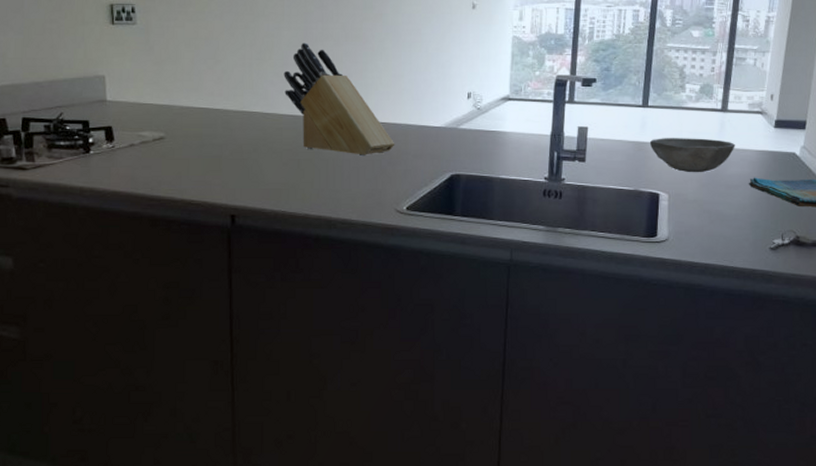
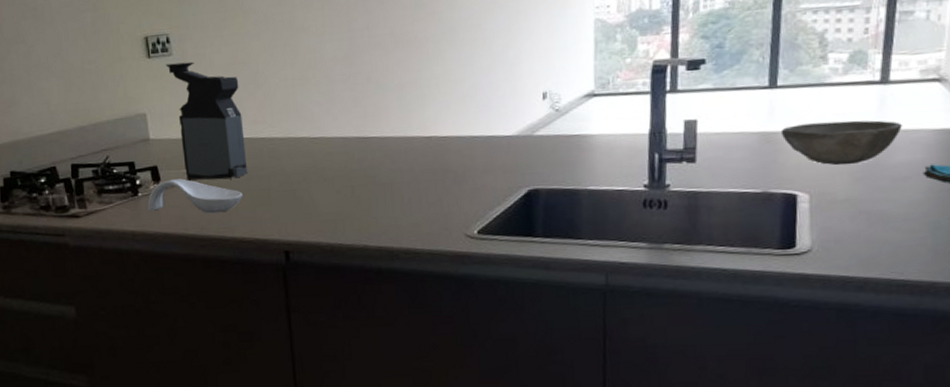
spoon rest: none [98,140,195,175] -> present [147,179,243,214]
coffee maker: none [128,32,201,144] -> present [165,61,248,180]
knife block: present [283,42,395,157] -> none [329,54,460,177]

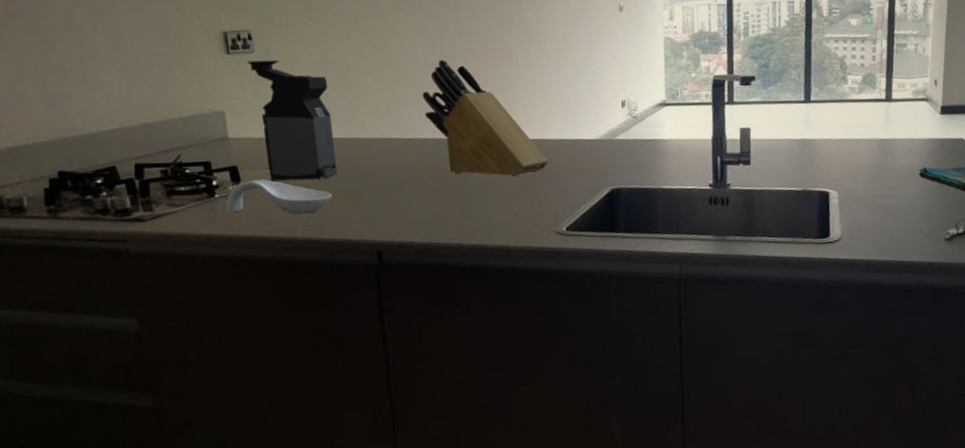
knife block: none [329,54,460,177] -> present [422,59,549,178]
bowl: present [780,120,902,165] -> none [814,130,903,168]

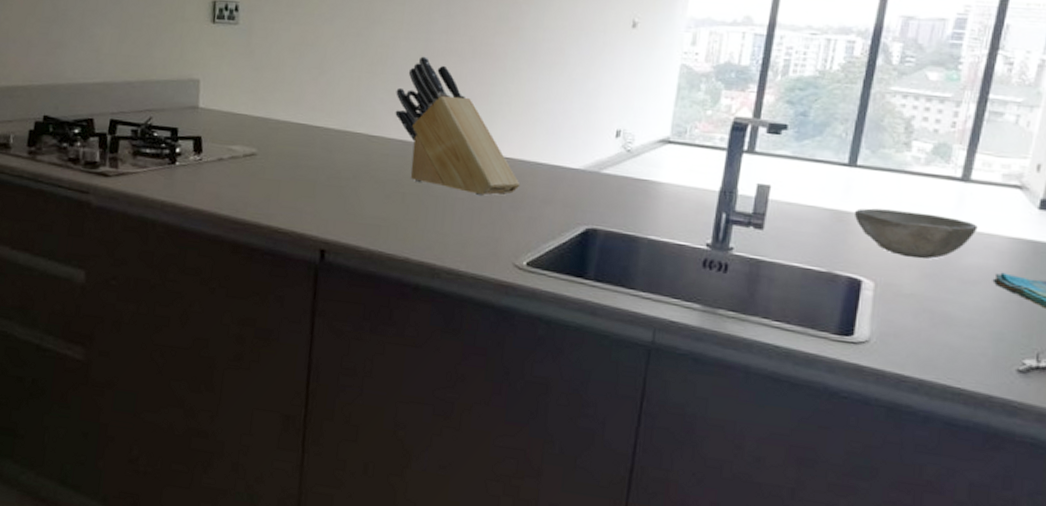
spoon rest: present [225,179,332,215] -> none [183,153,287,198]
coffee maker: present [247,59,338,181] -> none [229,32,304,164]
bowl: none [814,130,903,168] -> present [853,208,978,259]

